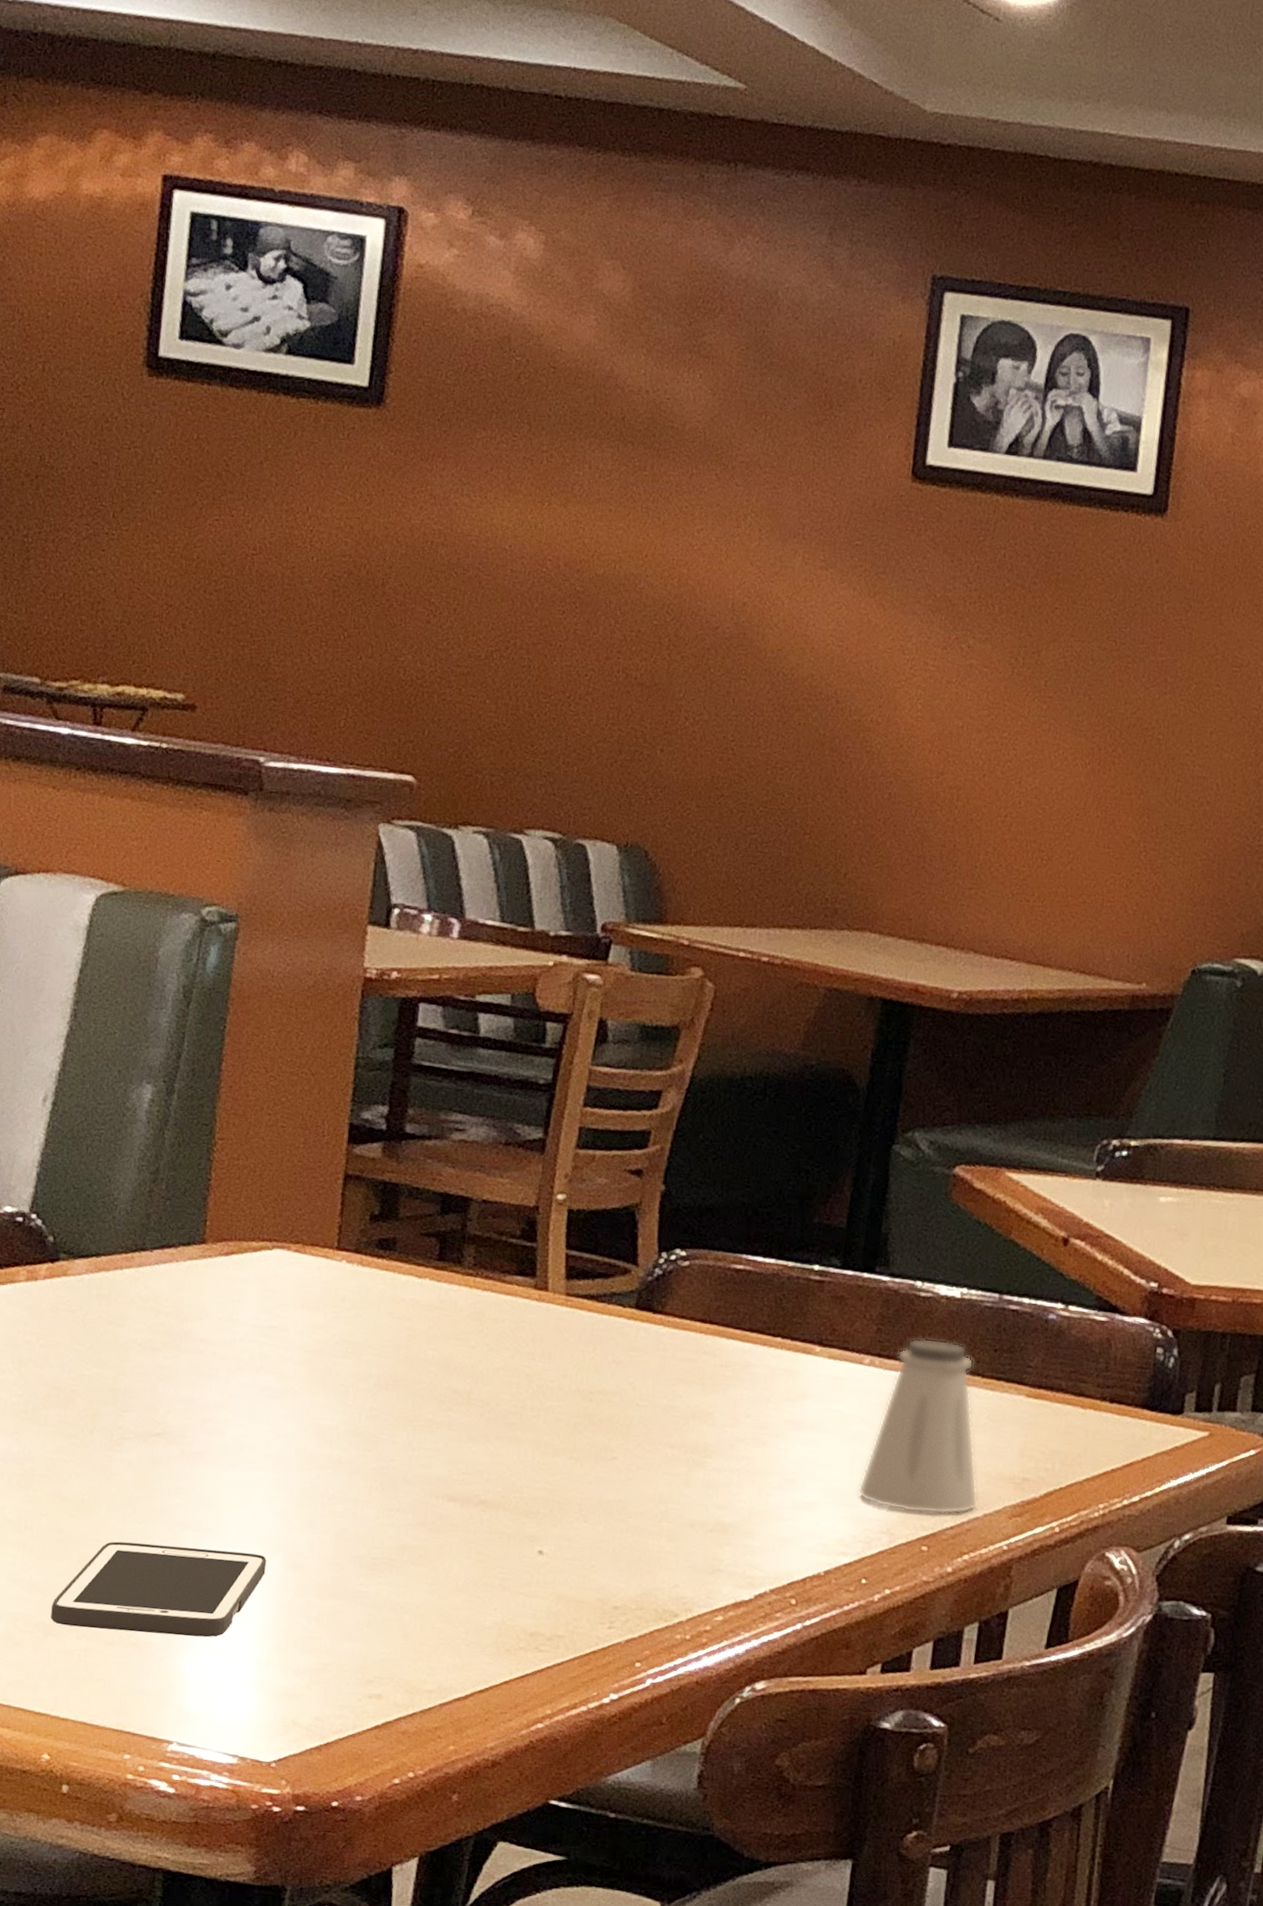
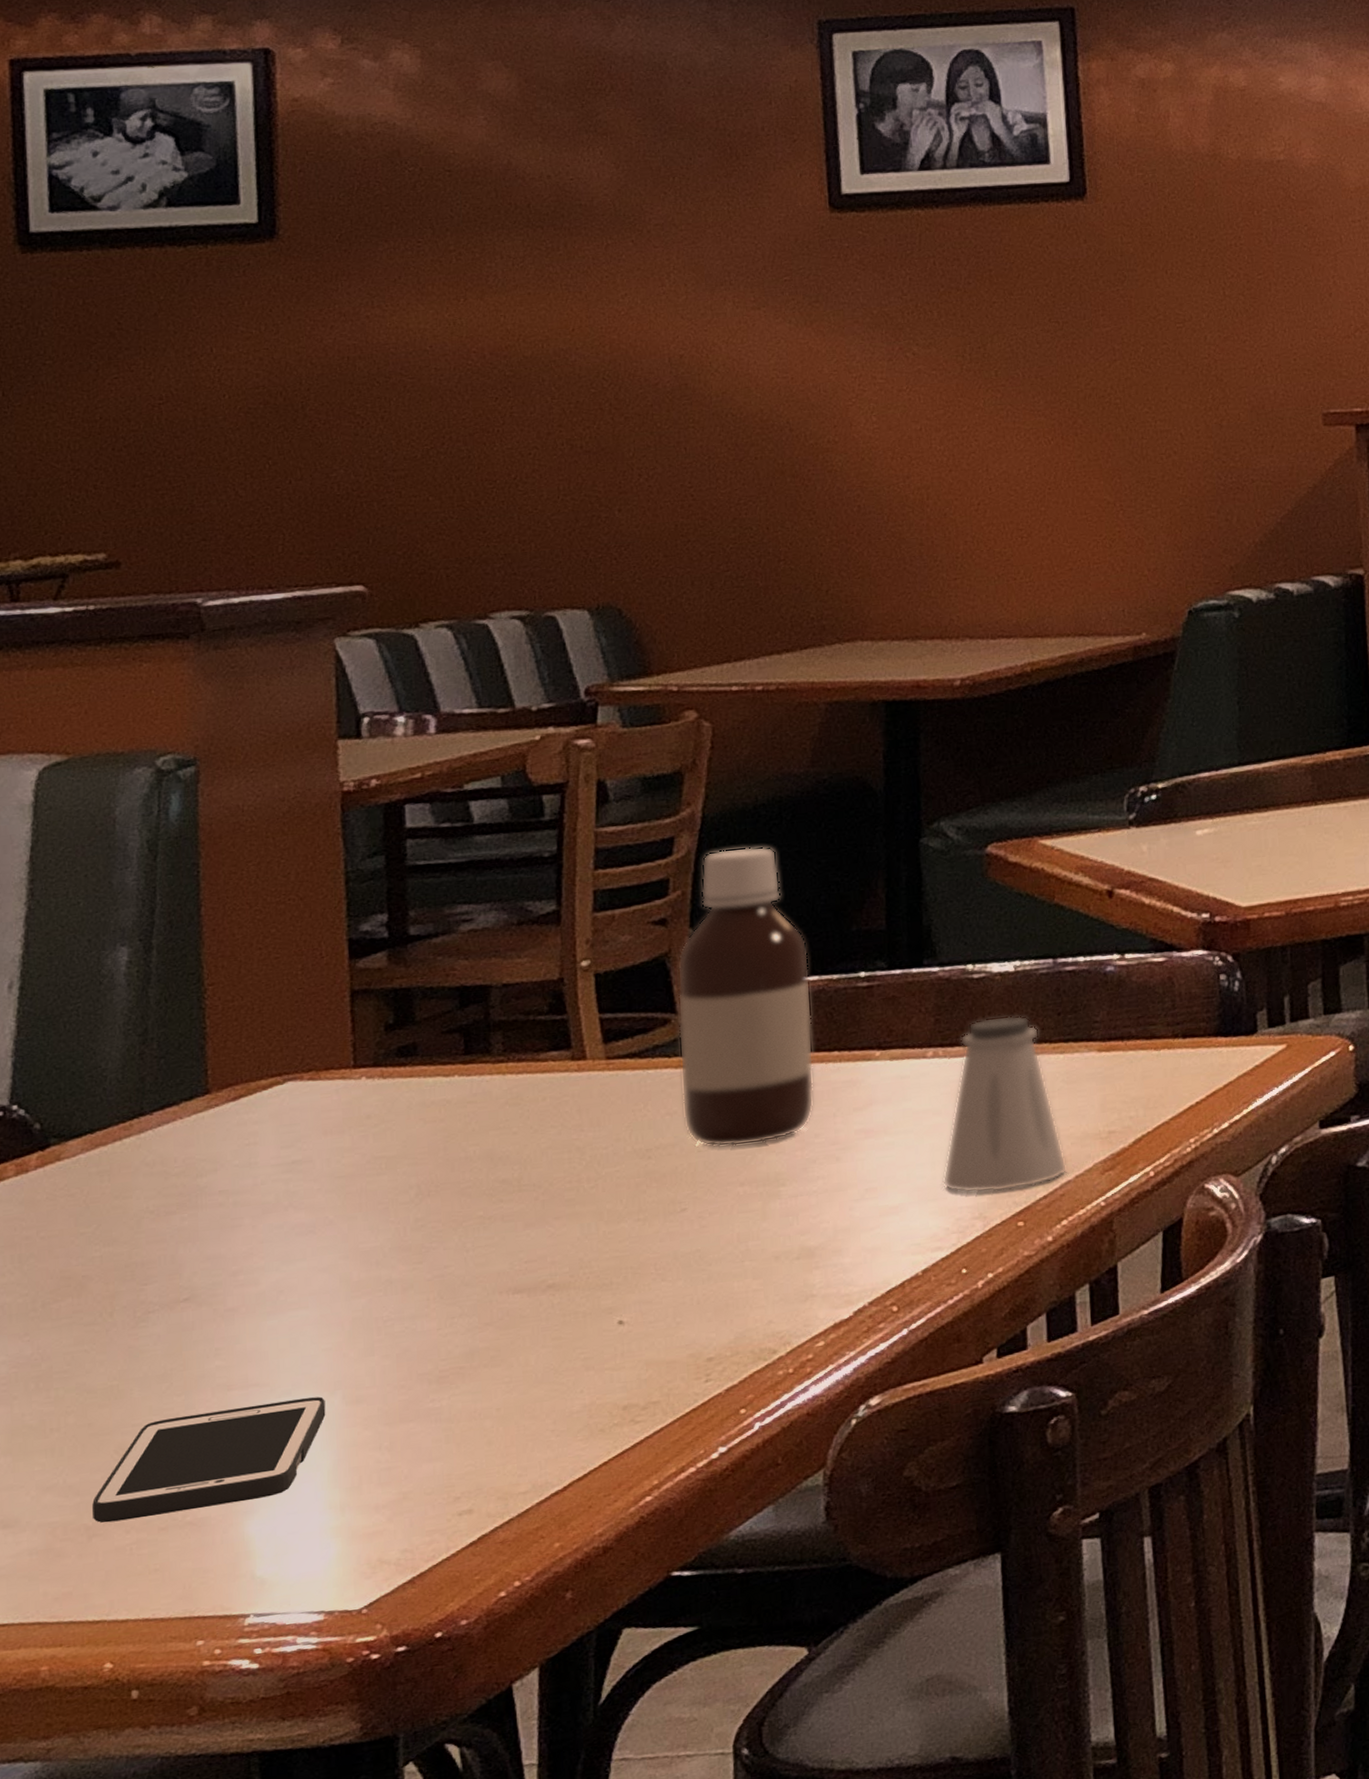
bottle: none [627,1113,769,1412] -> present [677,846,814,1147]

